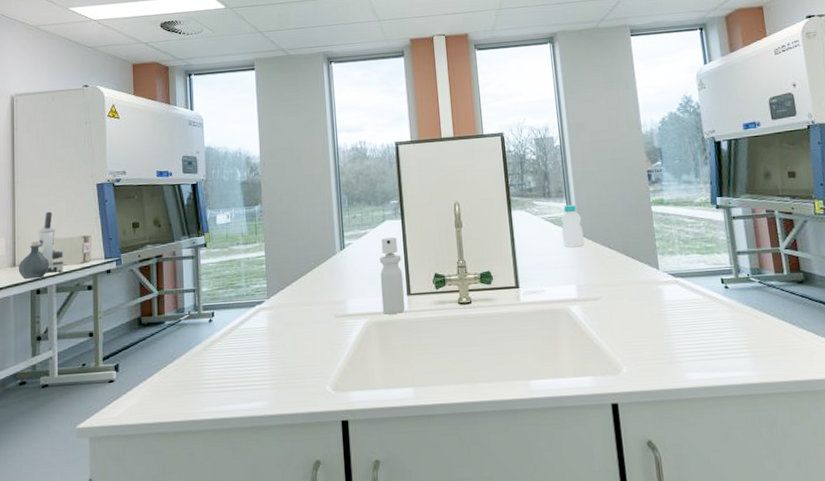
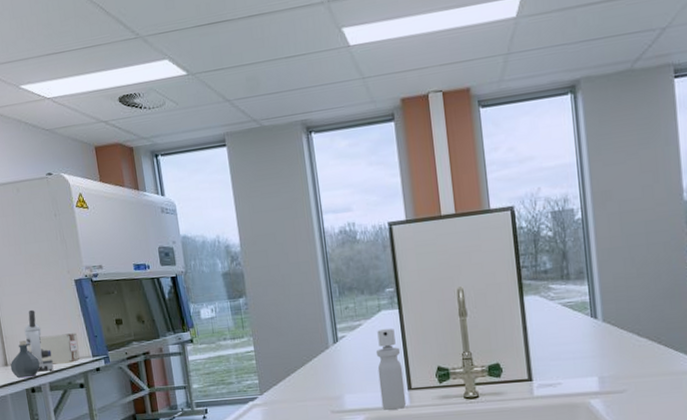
bottle: present [560,204,584,248] -> none [581,286,609,336]

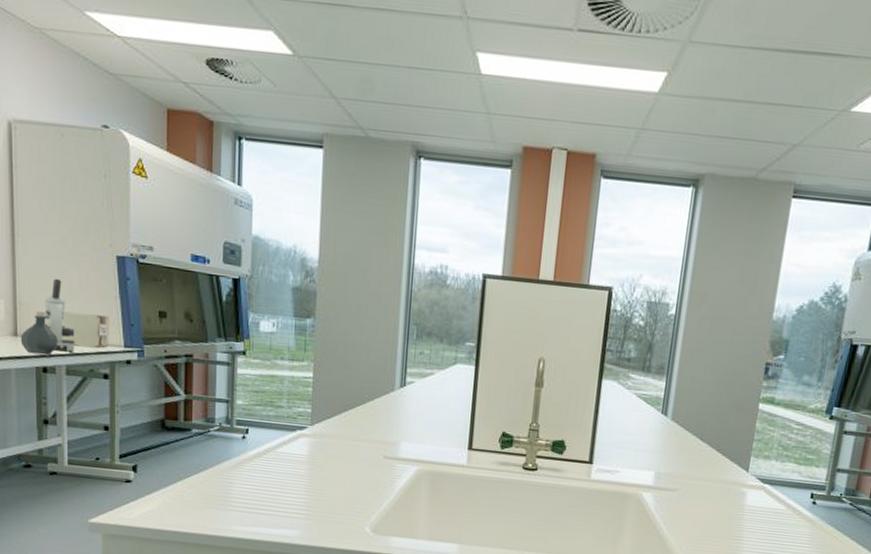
spray bottle: present [375,327,407,410] -> none [438,382,469,467]

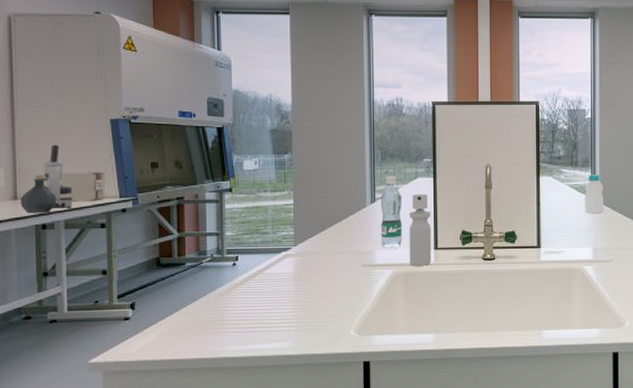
bottle: none [408,358,437,443] -> present [380,176,403,249]
spray bottle: none [438,382,469,467] -> present [409,193,432,266]
bottle: none [651,384,679,433] -> present [584,174,604,214]

